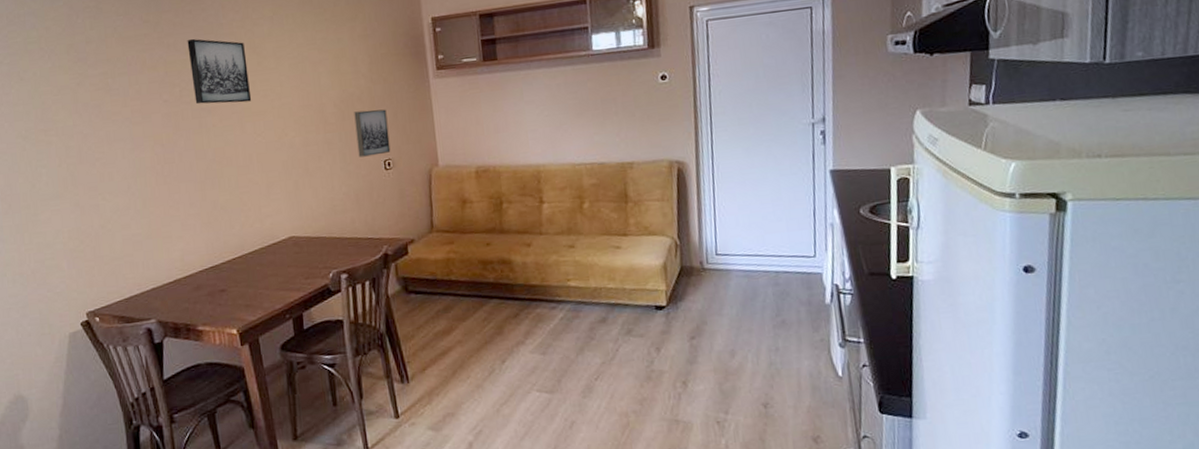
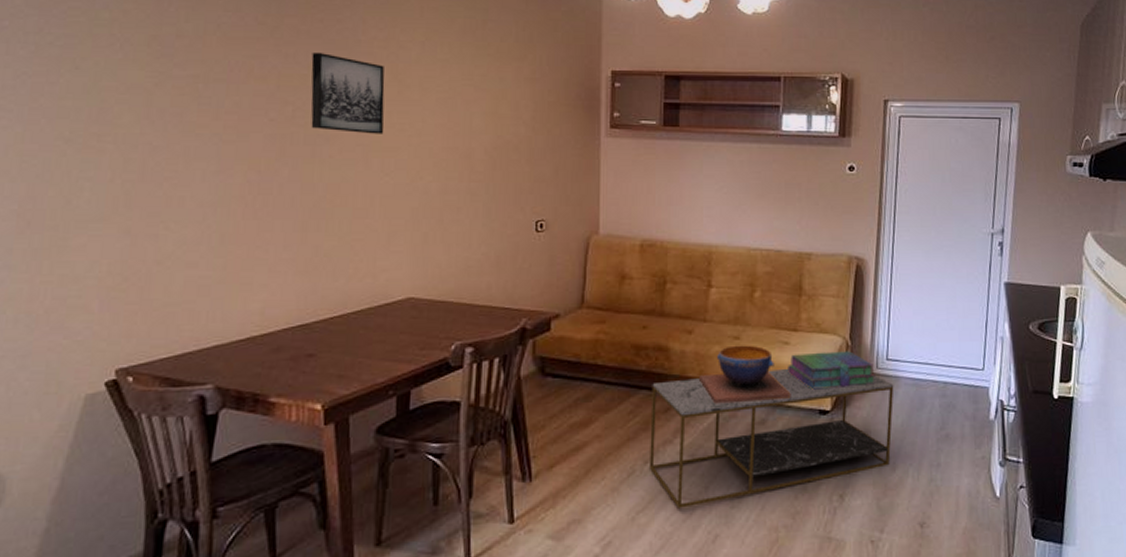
wall art: present [354,109,391,158] -> none [506,162,546,214]
coffee table: none [500,270,728,400] -> present [650,368,894,509]
decorative bowl: none [542,251,628,307] -> present [699,345,791,404]
stack of books: none [621,250,707,288] -> present [788,351,875,390]

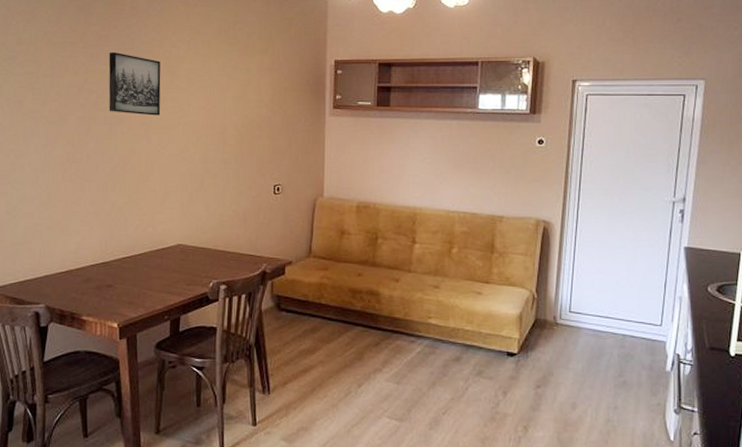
coffee table: present [650,368,894,509] -> none [363,314,576,426]
decorative bowl: present [699,345,791,404] -> none [404,293,483,342]
stack of books: present [788,351,875,390] -> none [480,302,559,335]

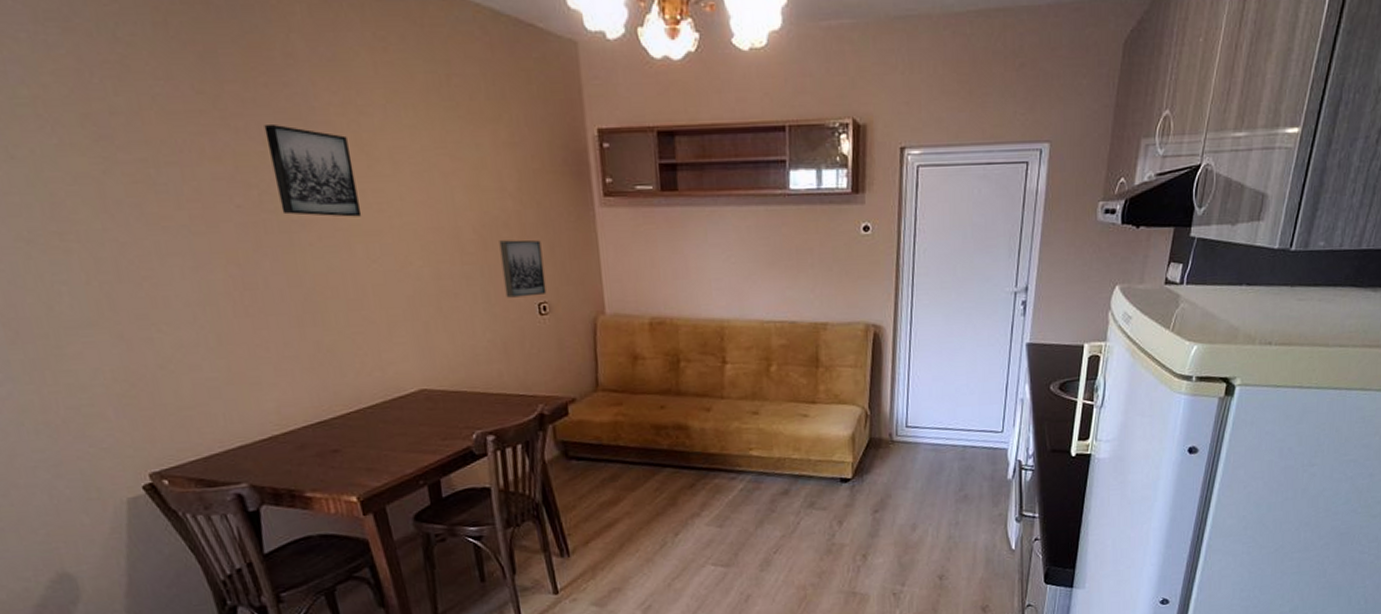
wall art: none [251,137,282,180] -> present [499,239,547,298]

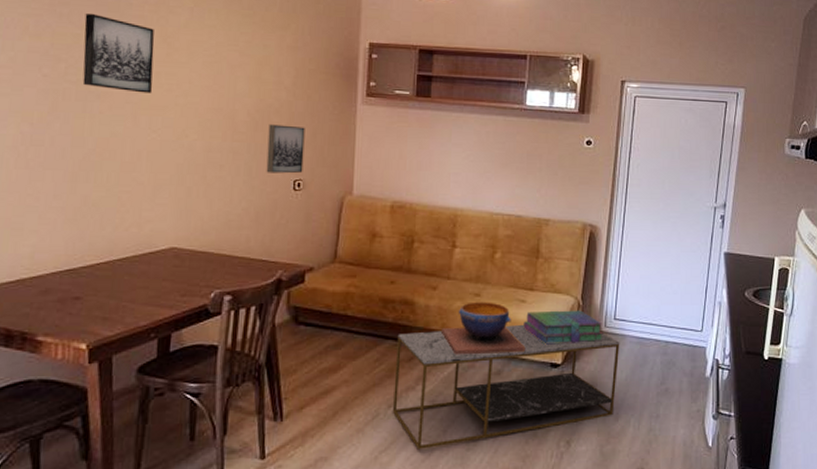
coffee table: none [675,440,914,574] -> present [393,324,620,449]
decorative bowl: none [721,419,813,478] -> present [442,302,526,355]
stack of books: none [808,420,895,460] -> present [523,310,603,345]

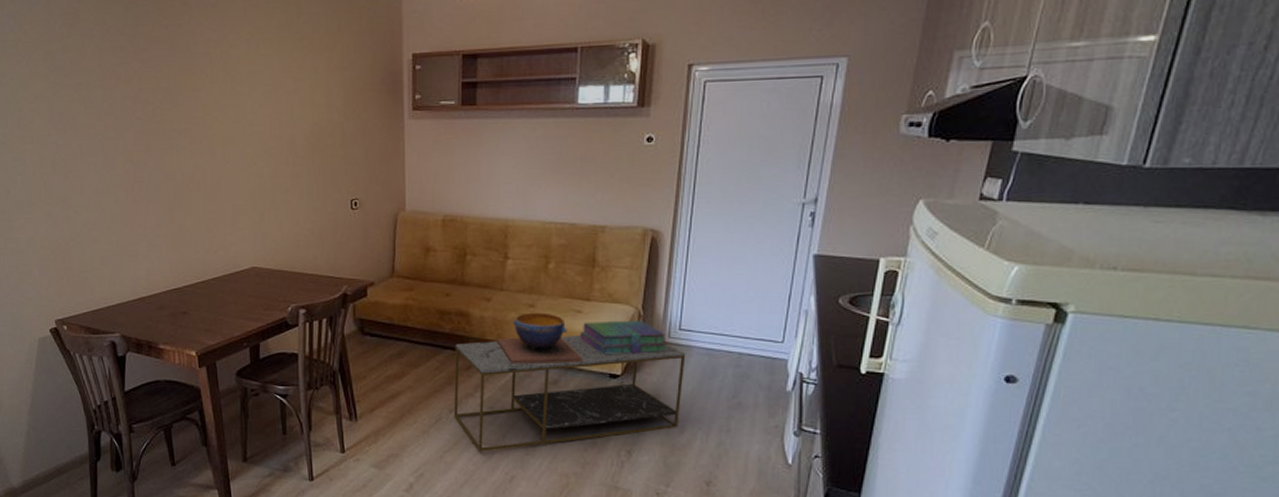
wall art: present [82,13,155,94] -> none [162,55,223,127]
wall art: present [266,124,305,174] -> none [324,146,358,194]

